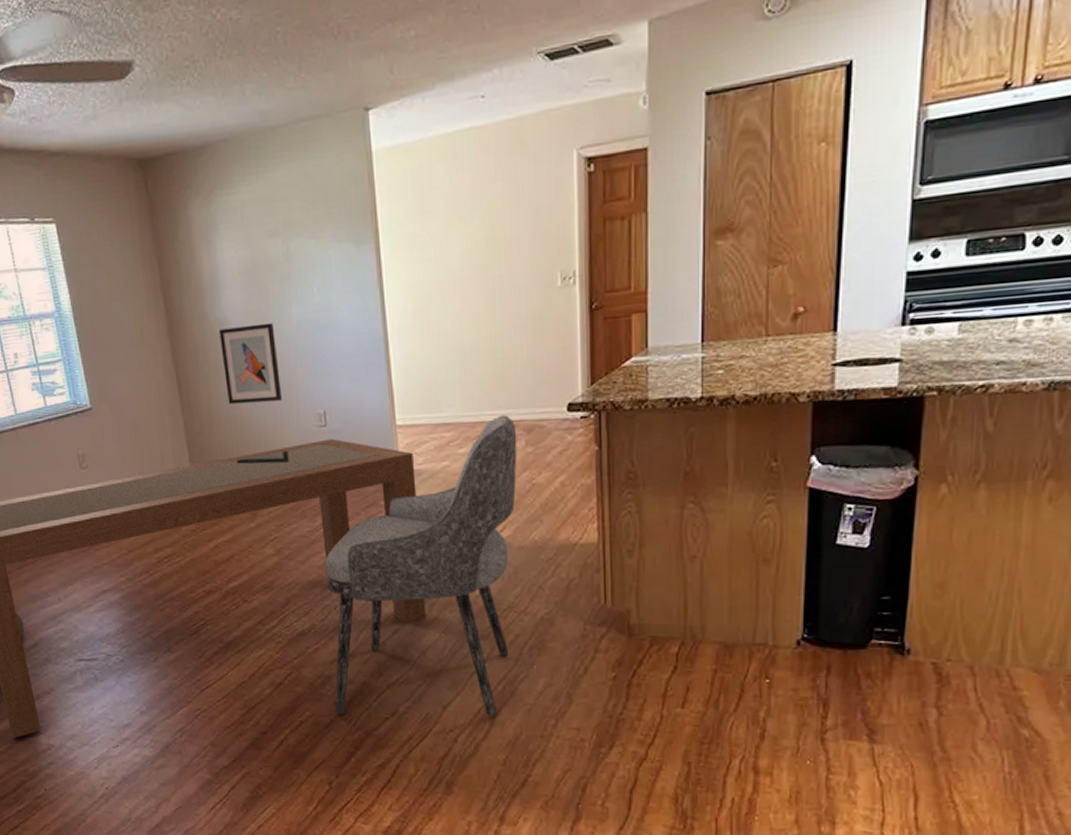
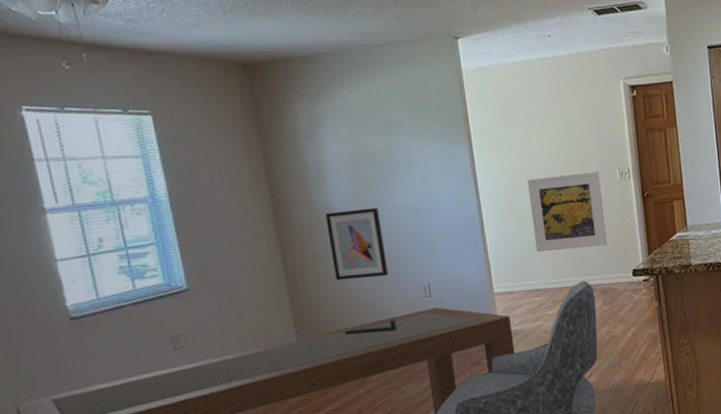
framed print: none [443,276,539,378] -> present [527,171,608,252]

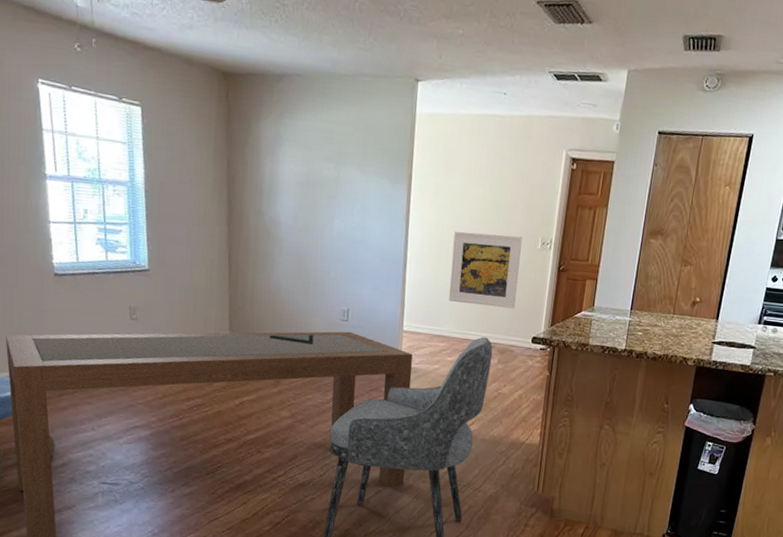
wall art: present [325,207,388,281] -> none [270,226,318,294]

